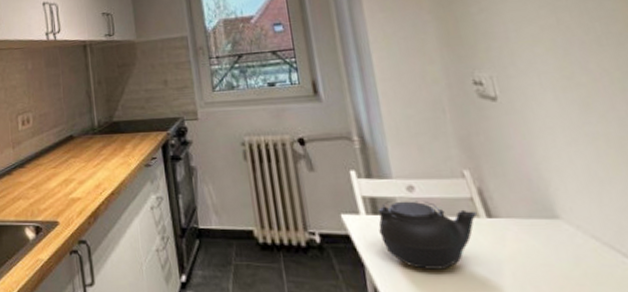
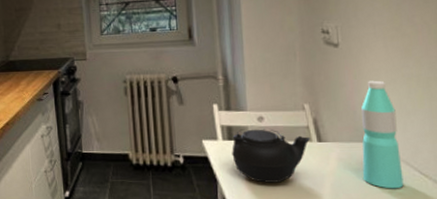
water bottle: none [537,140,612,281] -> present [361,80,404,189]

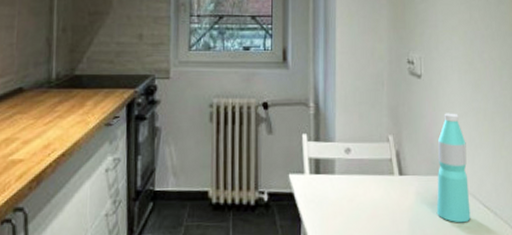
teapot: present [232,129,311,183] -> none [318,161,393,221]

